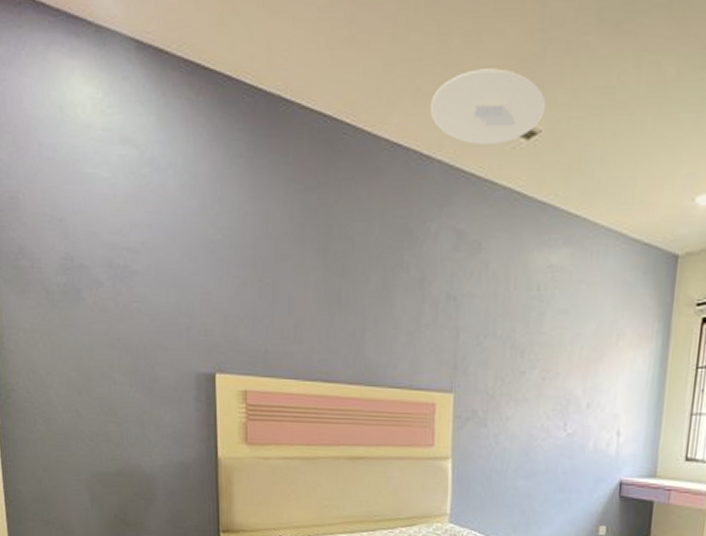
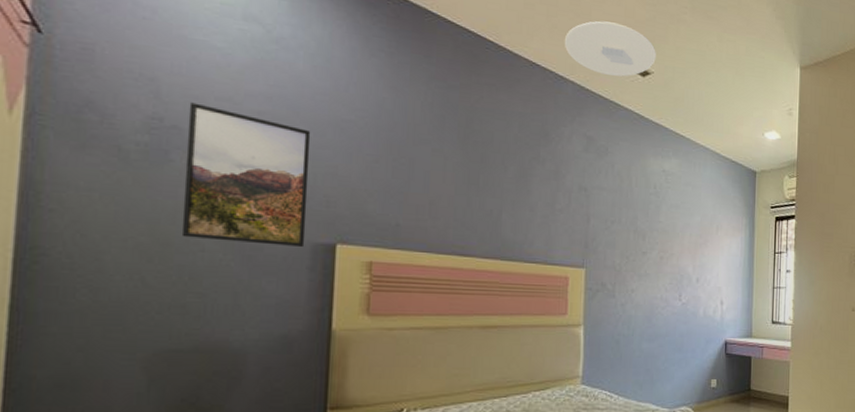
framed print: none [90,239,190,377] -> present [181,102,311,247]

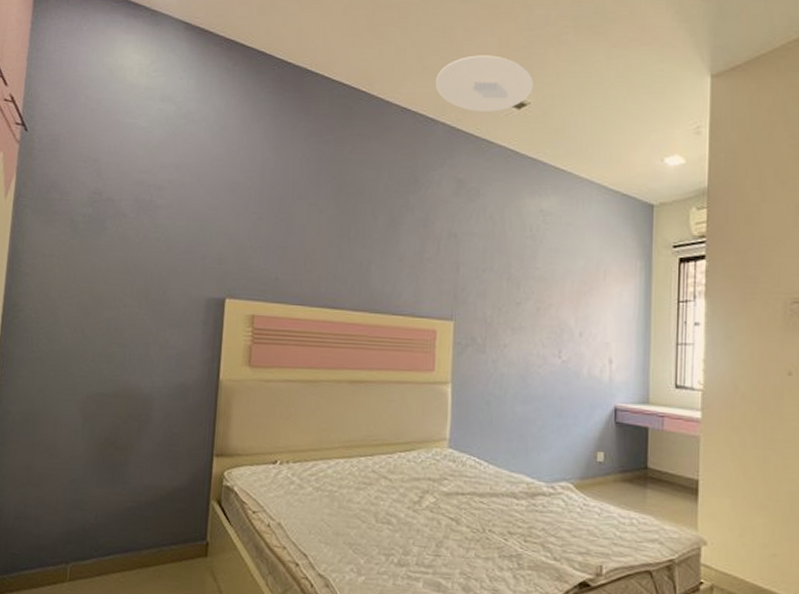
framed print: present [181,102,311,247] -> none [110,177,209,301]

